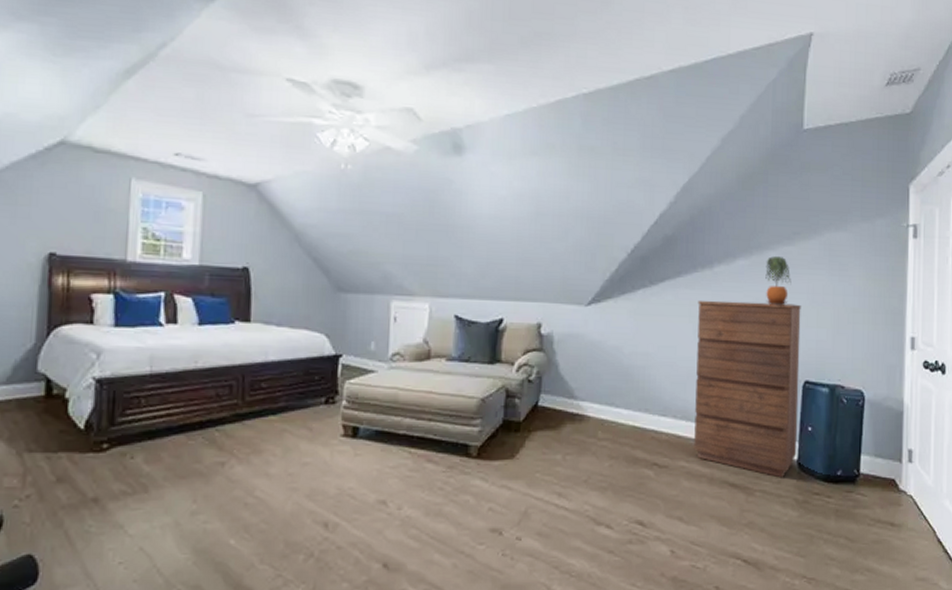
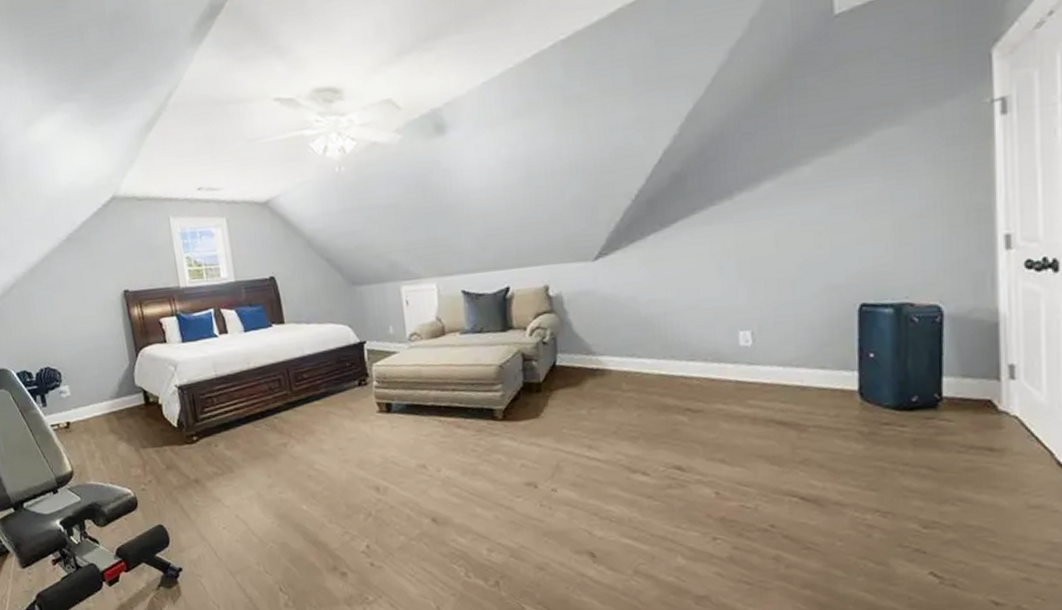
dresser: present [694,300,801,478] -> none [718,220,857,411]
potted plant: present [765,256,792,305] -> none [798,170,834,226]

